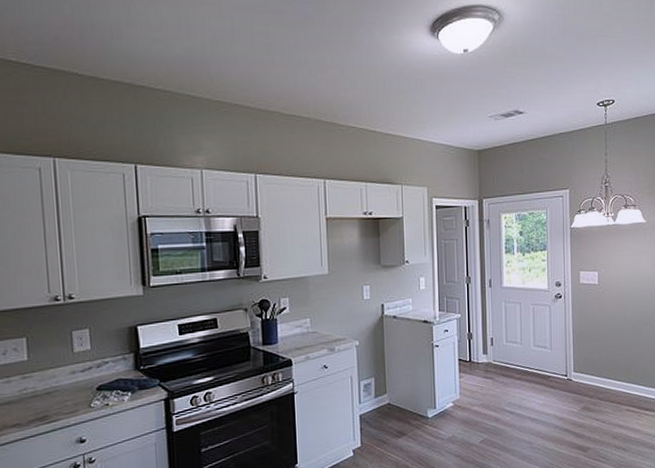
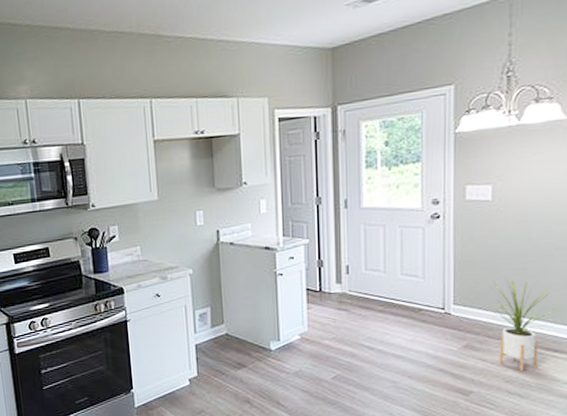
house plant: none [602,348,646,428] -> present [493,277,556,371]

